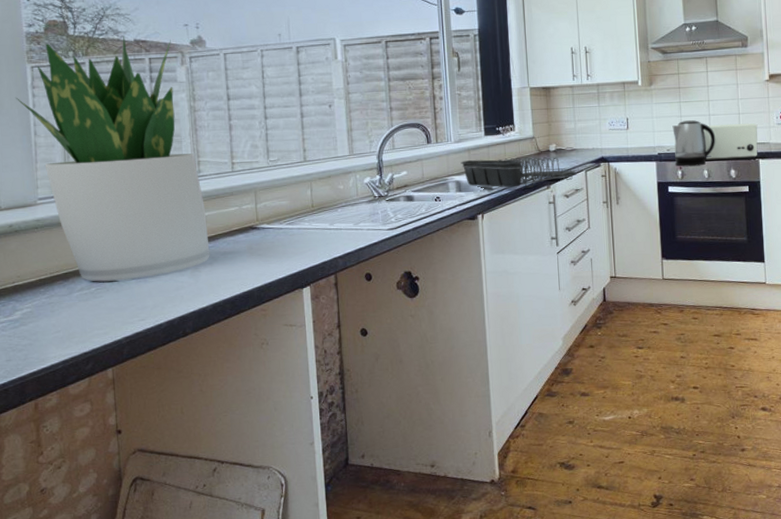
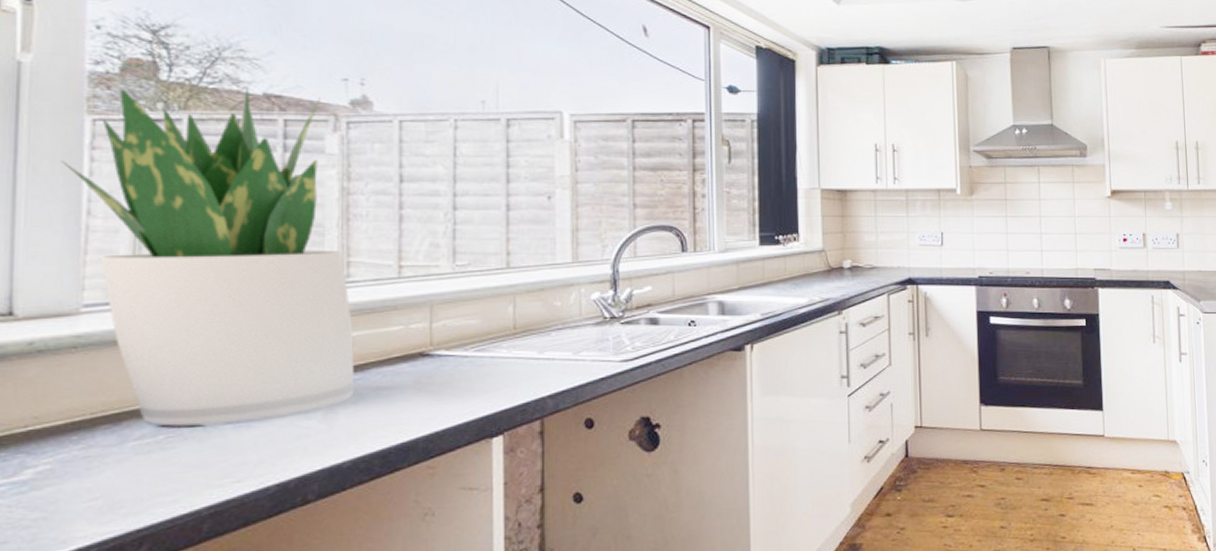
dish rack: present [460,156,577,189] -> none [725,273,877,314]
kettle: present [672,120,716,167] -> none [996,239,1048,294]
toaster: present [674,123,758,163] -> none [998,245,1097,290]

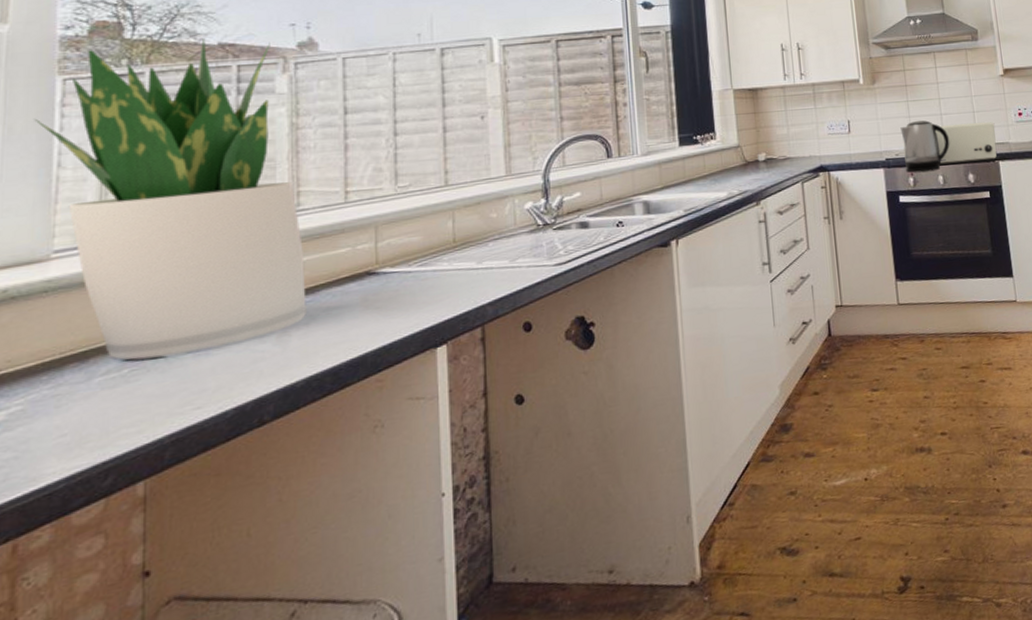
kettle: none [996,239,1048,294] -> present [900,120,950,174]
toaster: none [998,245,1097,290] -> present [903,121,997,167]

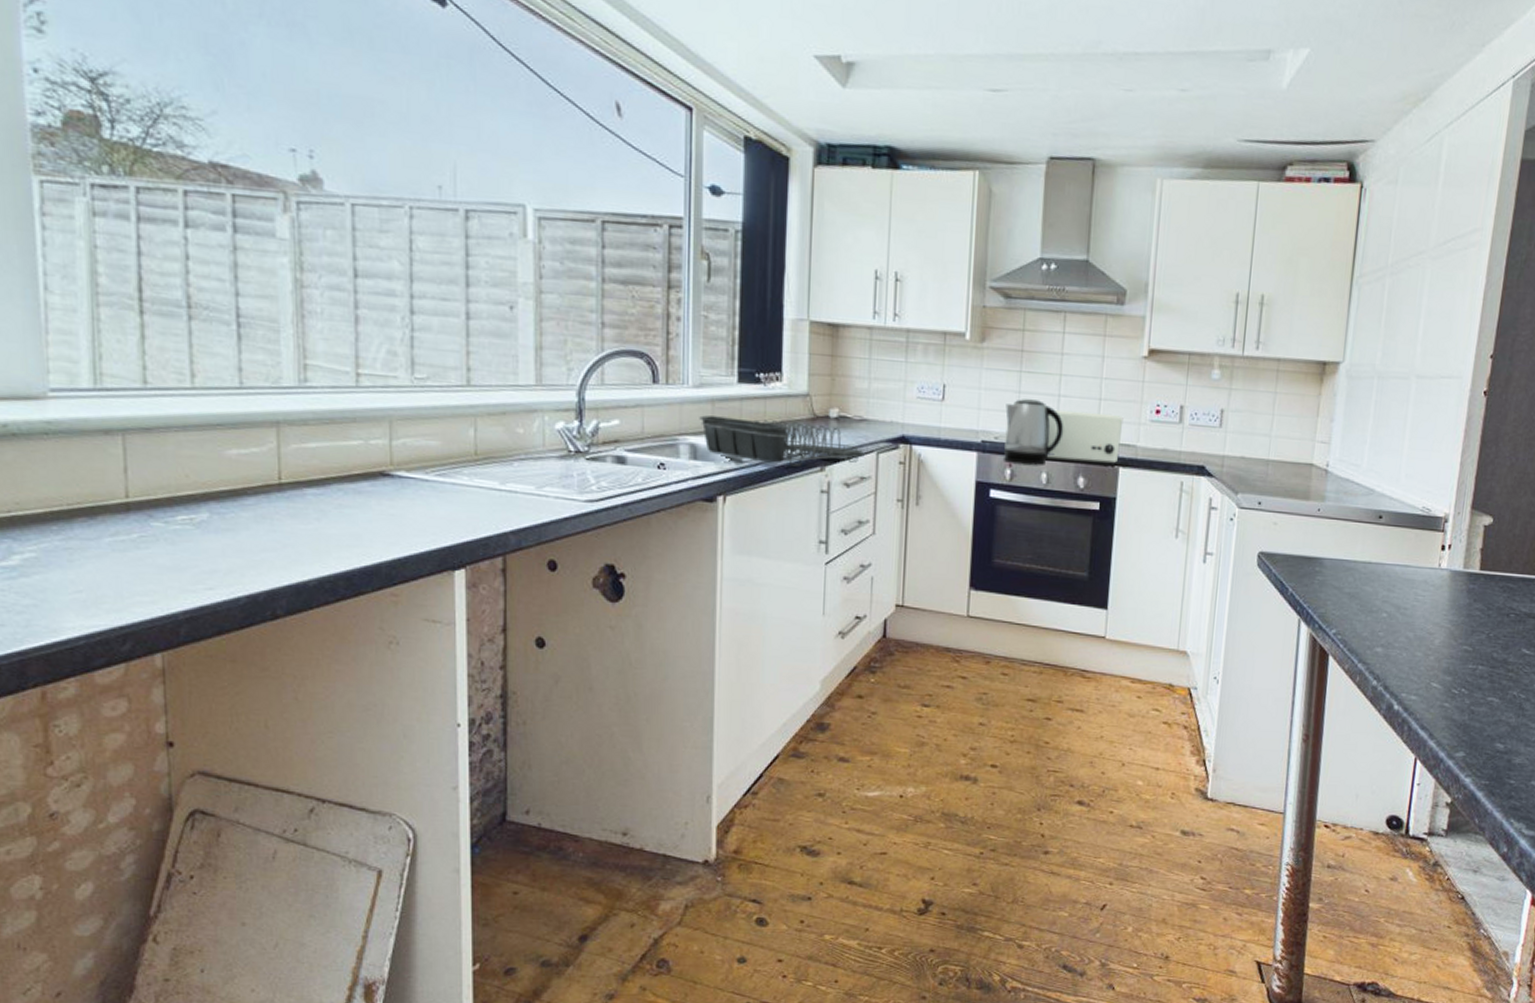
planter: present [34,38,306,361] -> none [14,147,317,529]
dish rack: none [649,167,792,207] -> present [699,415,865,468]

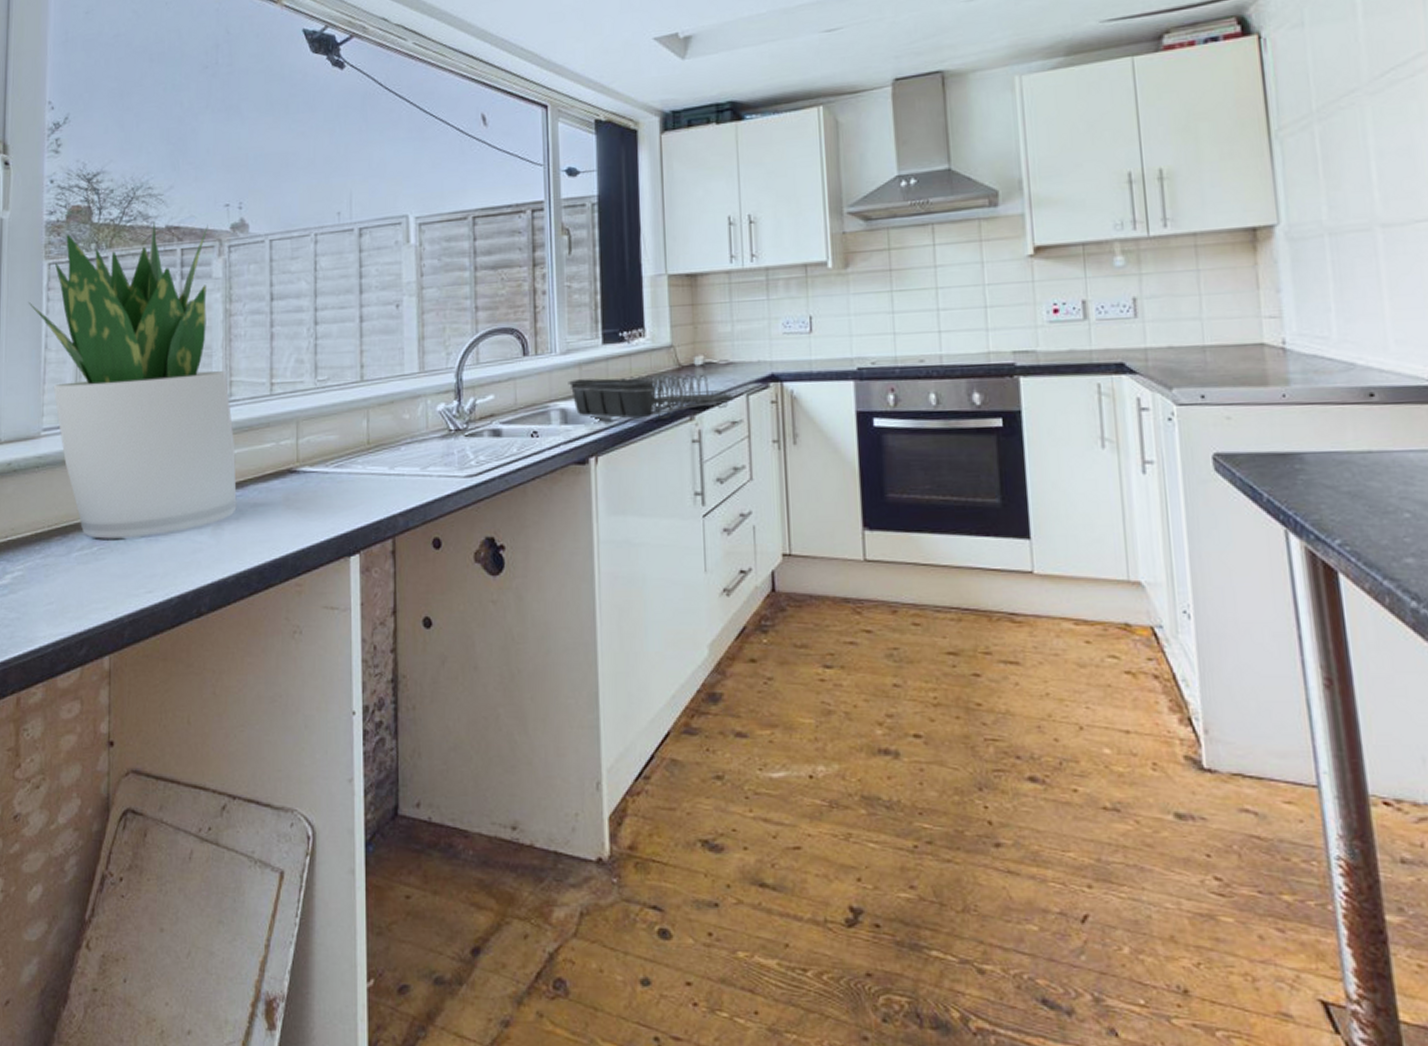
planter: none [14,147,317,529] -> present [28,221,237,539]
kettle: present [1002,399,1064,467] -> none [880,318,949,389]
toaster: present [1005,409,1124,467] -> none [882,320,1018,382]

